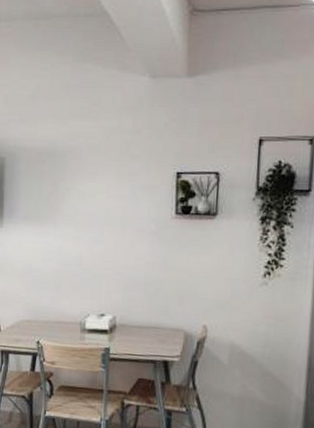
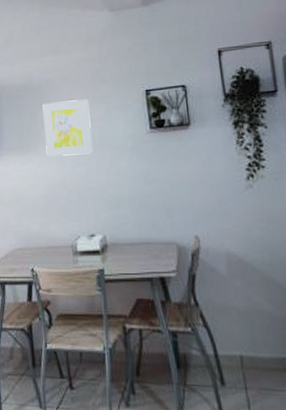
wall art: none [63,173,115,233] -> present [42,99,92,157]

